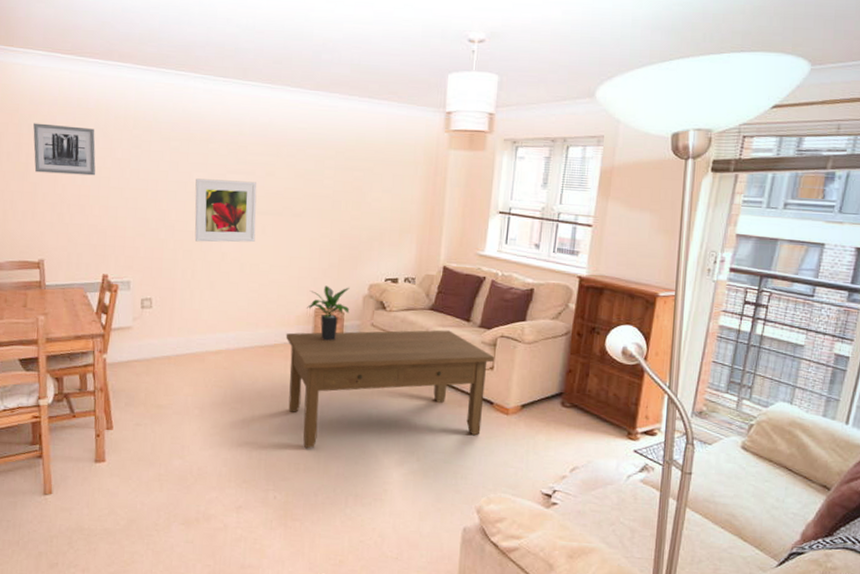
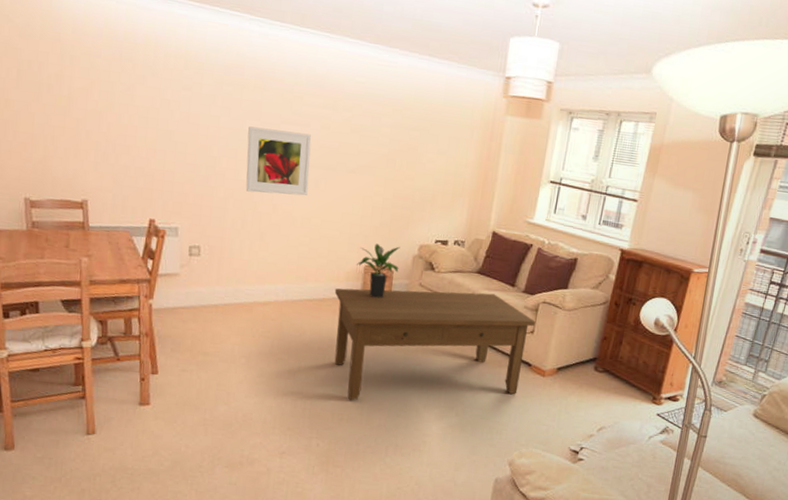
wall art: present [33,123,96,176] -> none [76,54,144,116]

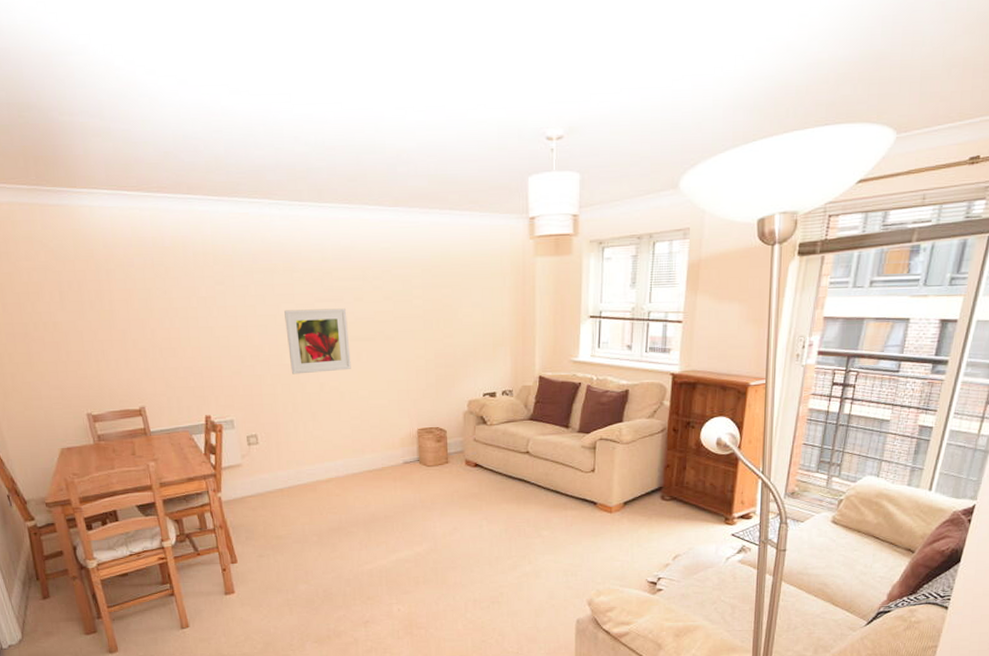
coffee table: present [334,288,536,400] -> none [392,438,596,563]
potted plant: present [356,243,400,299] -> none [408,405,452,460]

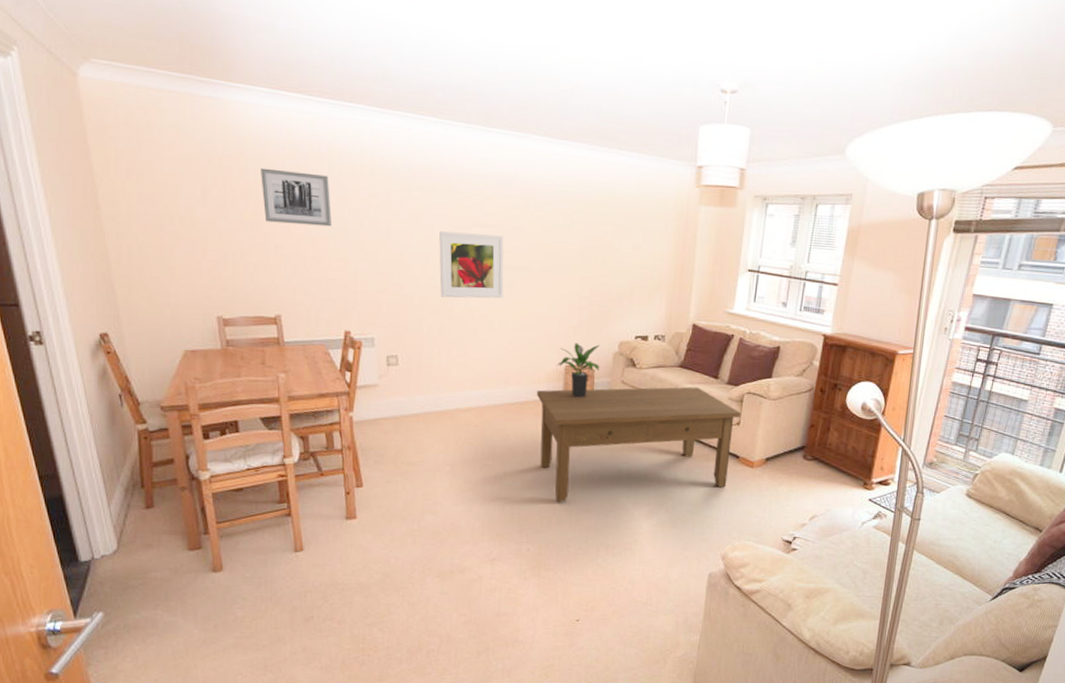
wall art: none [111,267,183,319] -> present [261,168,332,227]
coffee table: none [392,438,596,563] -> present [536,387,742,503]
potted plant: none [408,405,452,460] -> present [556,343,600,398]

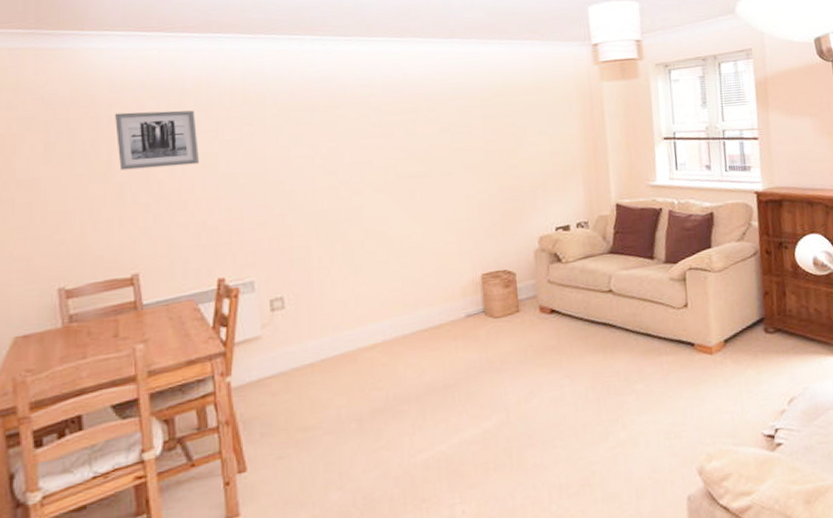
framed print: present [439,231,504,299] -> none [324,144,402,221]
coffee table: present [536,387,742,503] -> none [451,272,688,443]
potted plant: present [556,343,600,398] -> none [471,243,522,310]

